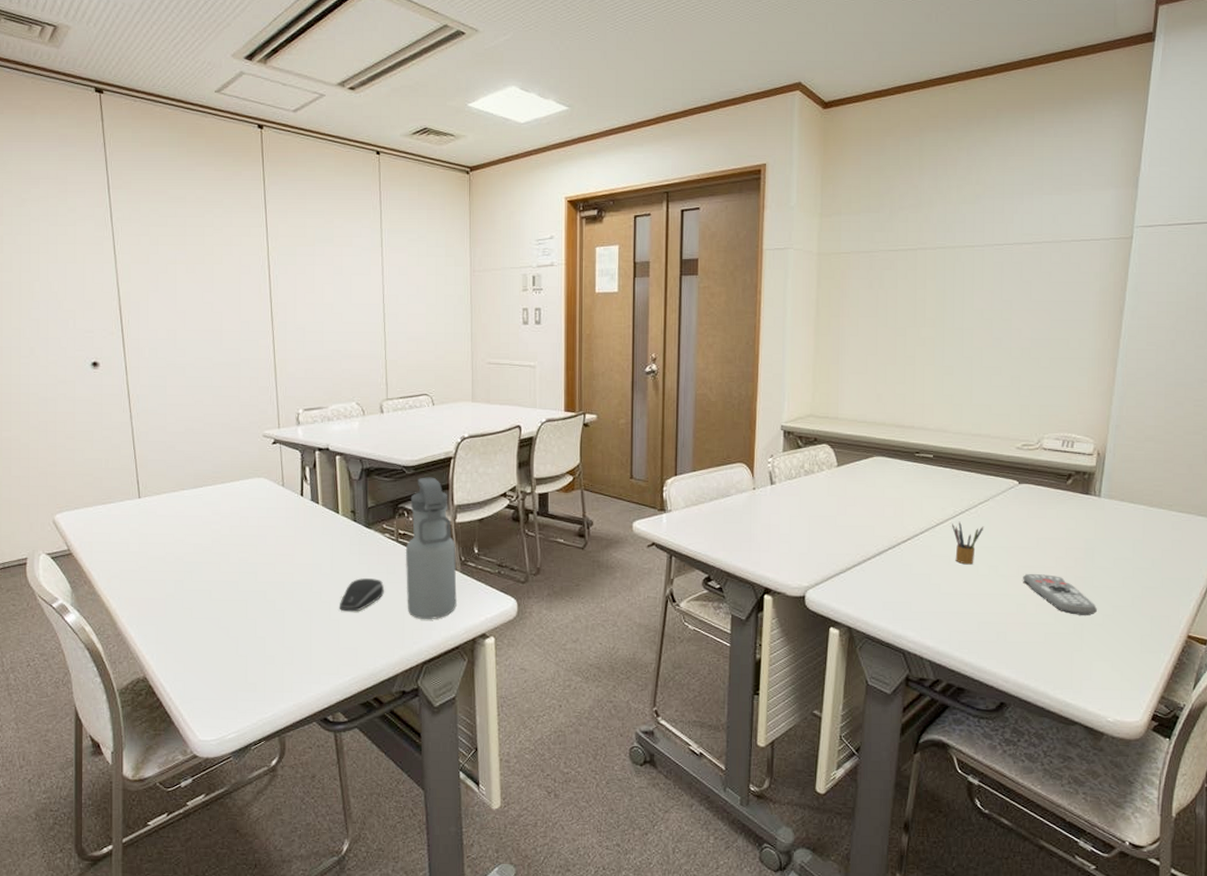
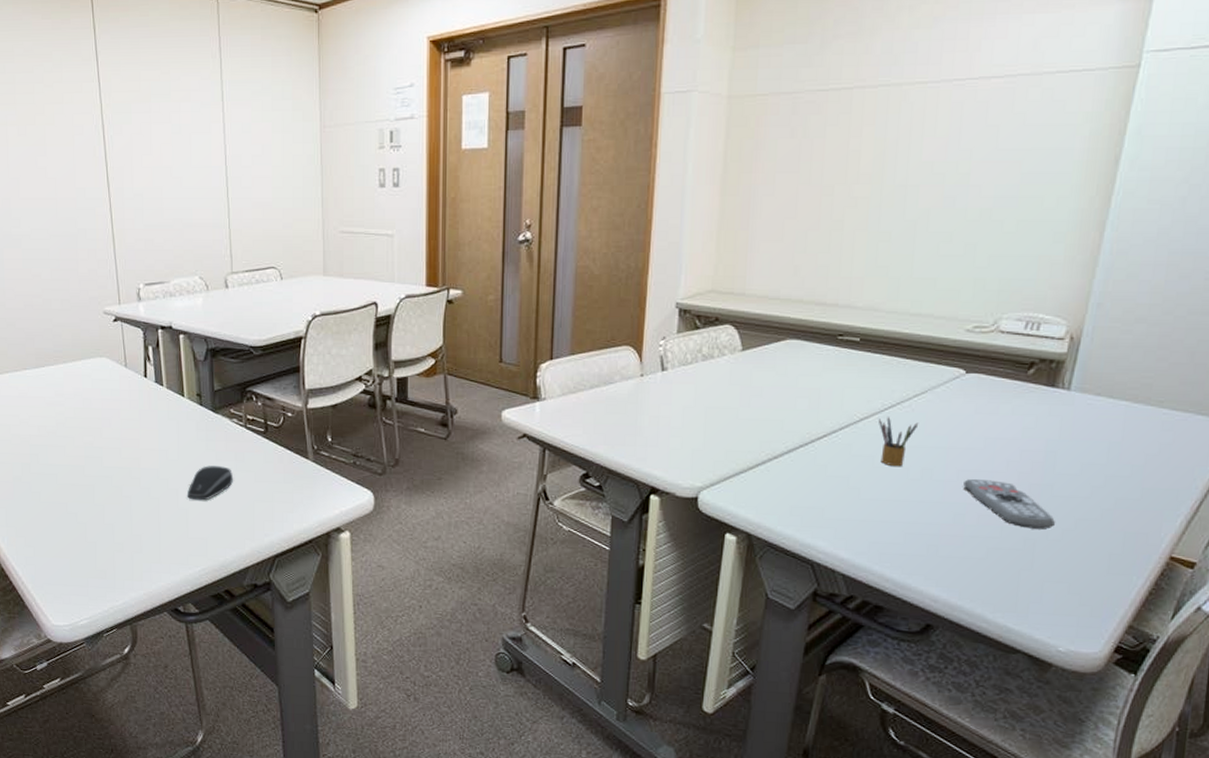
water bottle: present [405,477,457,620] -> none [254,358,309,511]

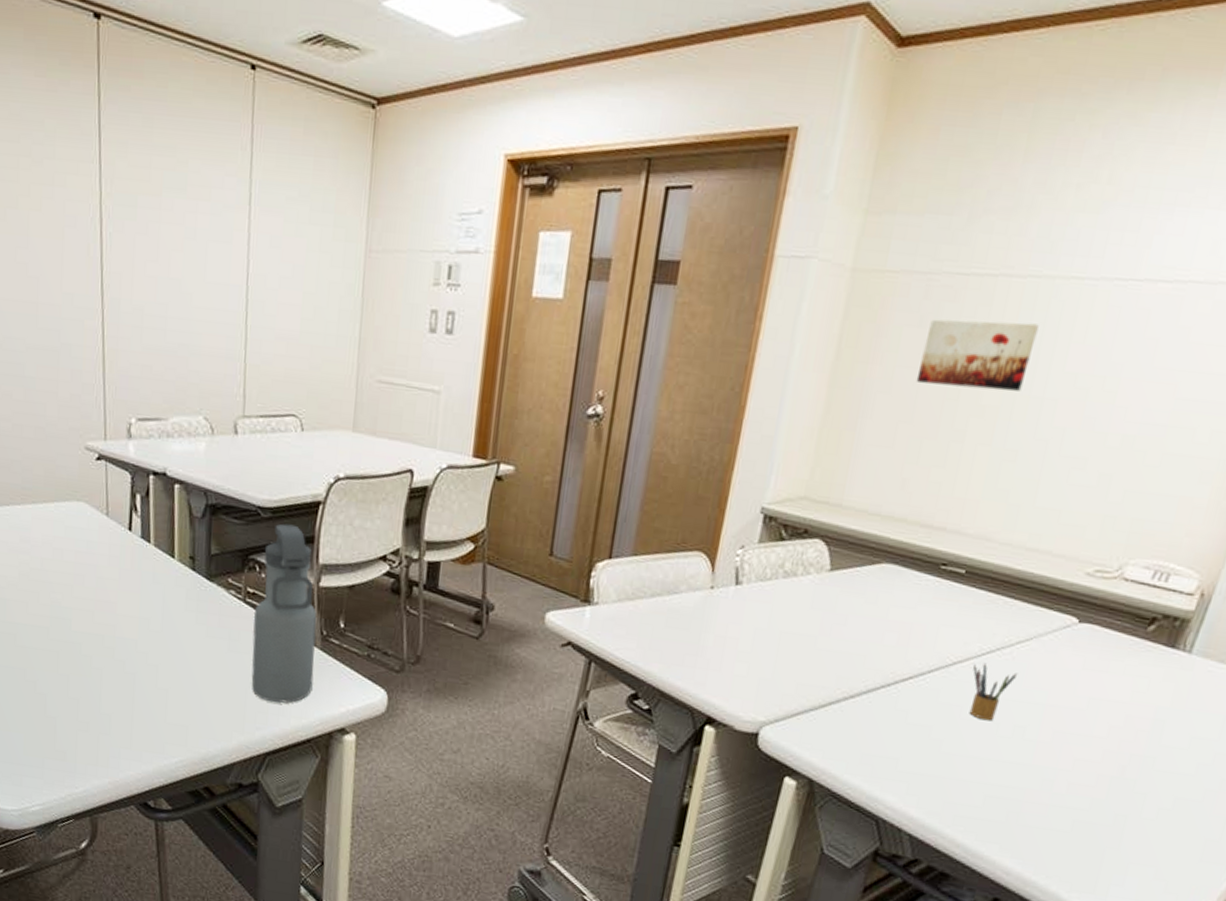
computer mouse: present [186,466,233,501] -> none [168,641,225,682]
water bottle: none [254,358,309,511] -> present [251,523,317,703]
wall art: none [794,124,894,184] -> present [916,319,1039,392]
remote control: present [963,479,1055,529] -> none [1057,742,1152,806]

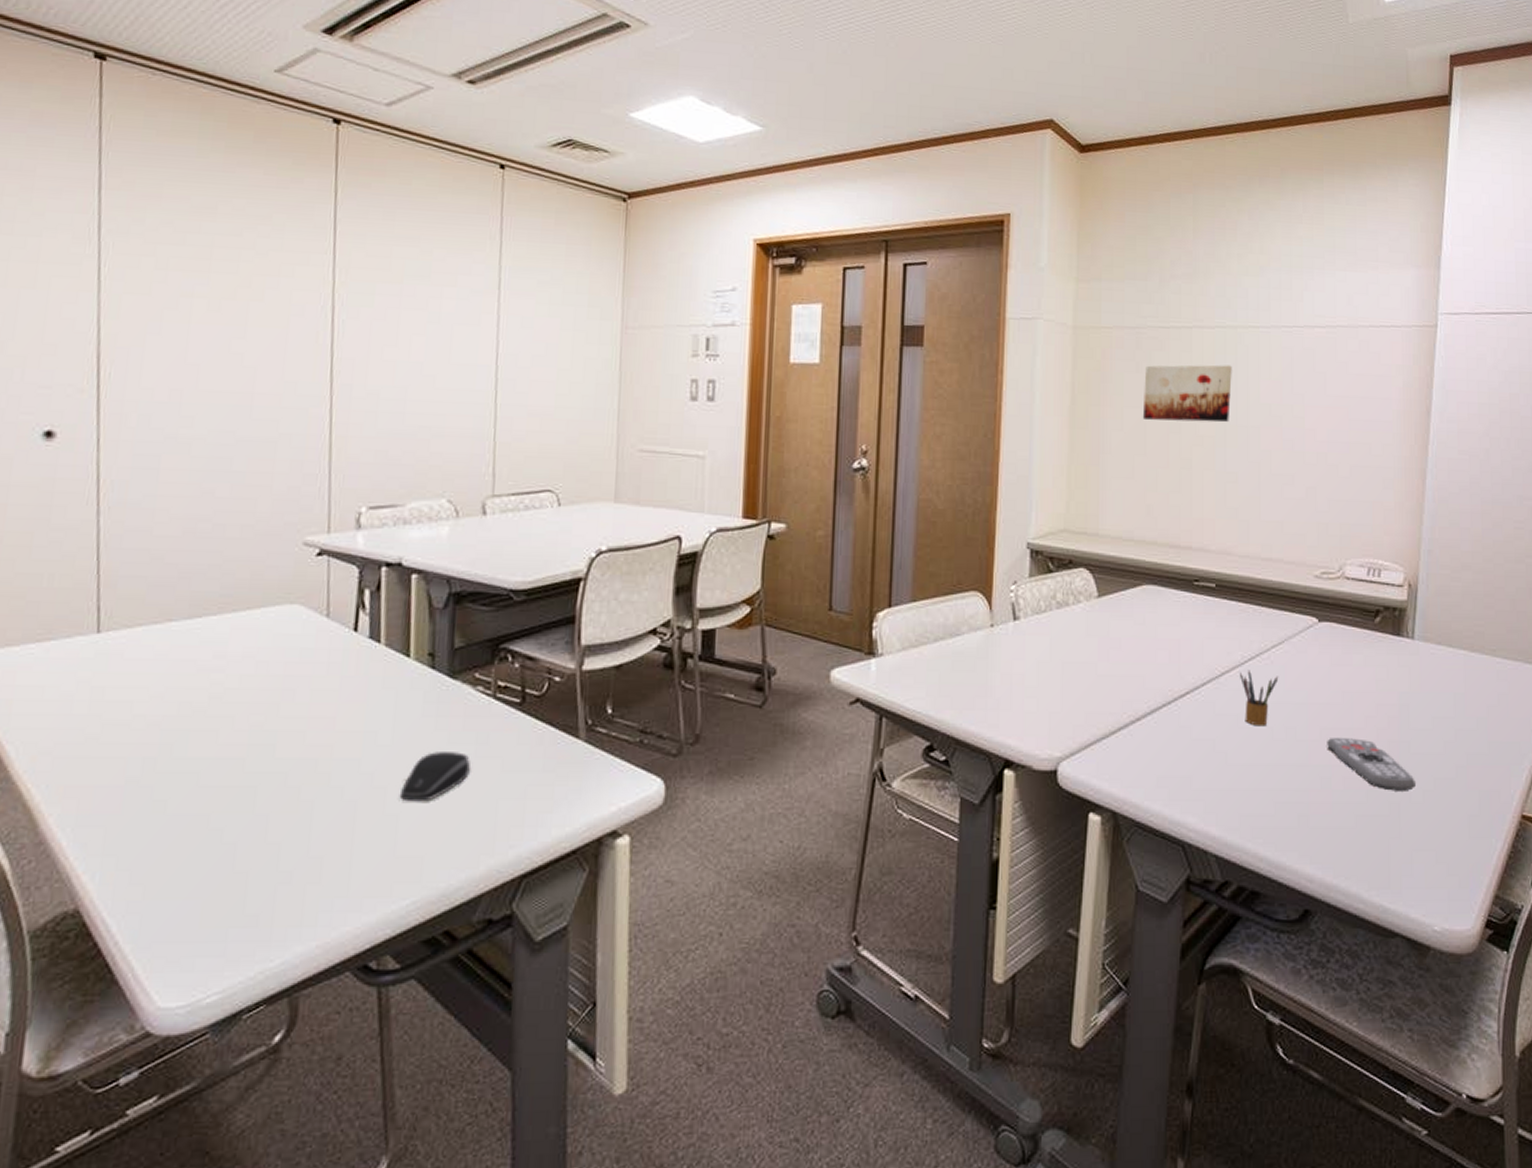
computer mouse: none [168,641,225,682] -> present [399,752,470,802]
water bottle: present [251,523,317,703] -> none [503,605,581,812]
remote control: none [1057,742,1152,806] -> present [1327,738,1415,791]

